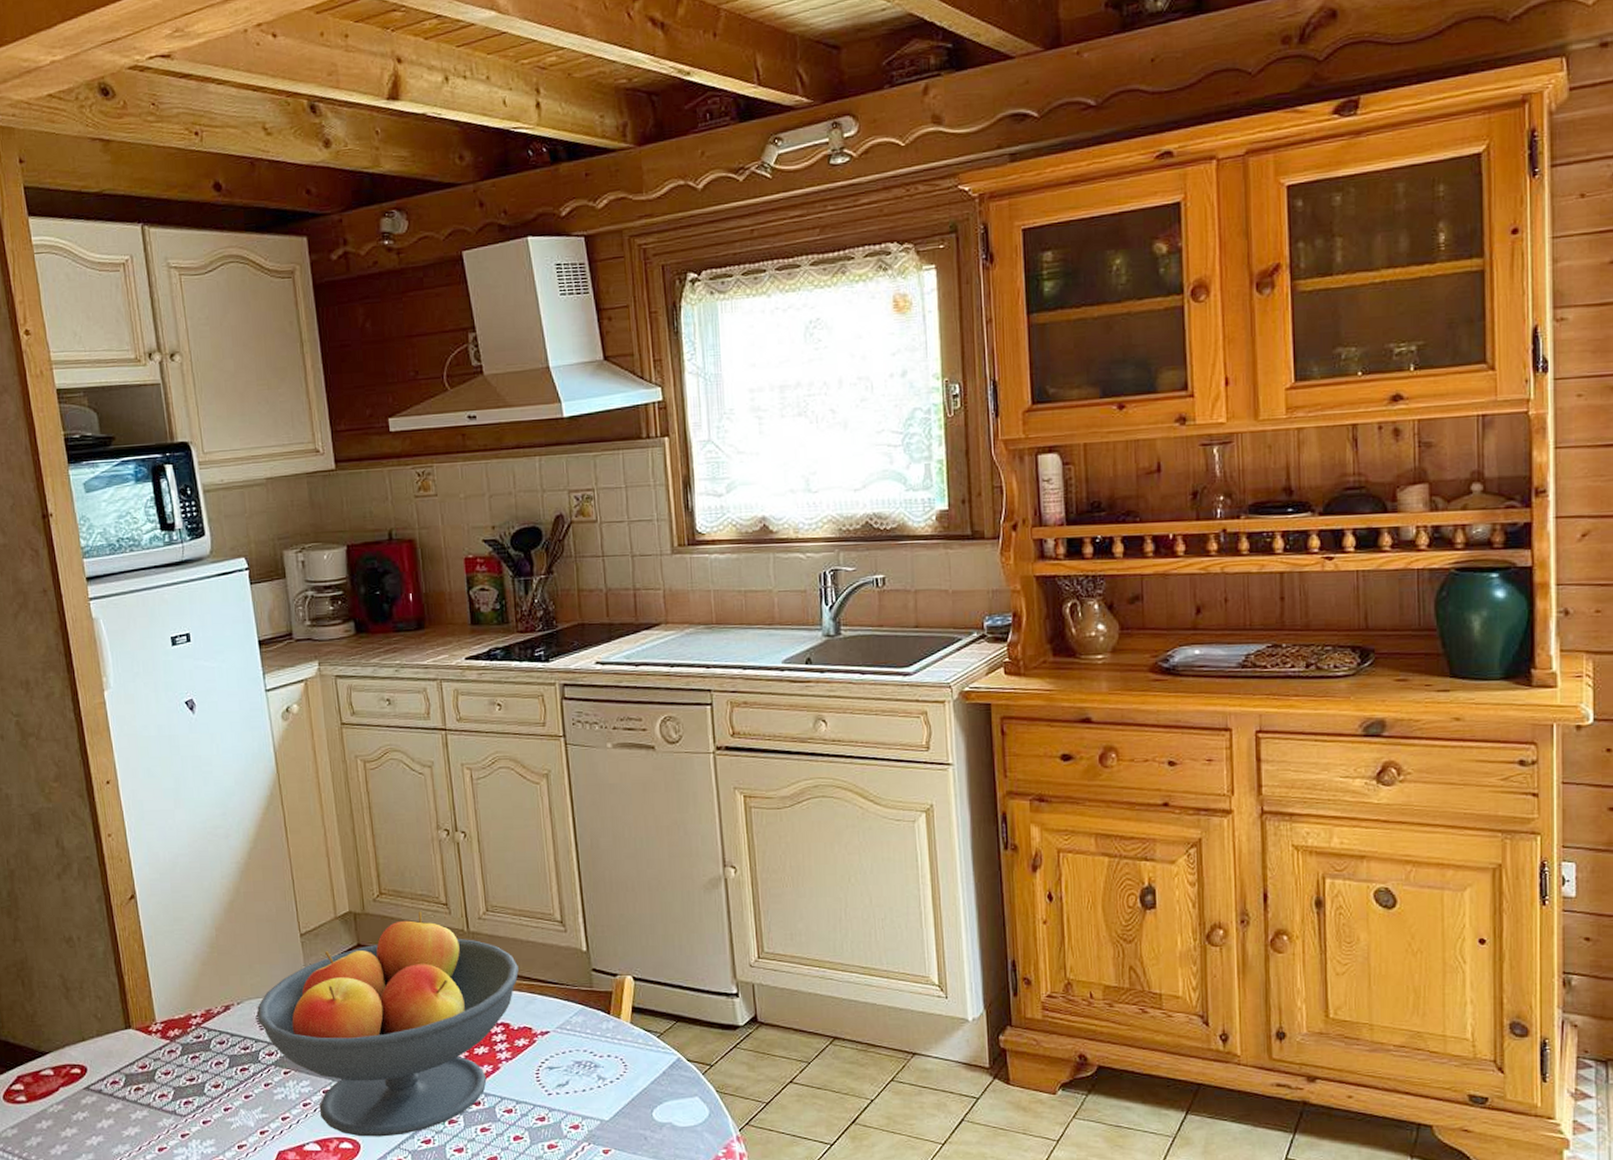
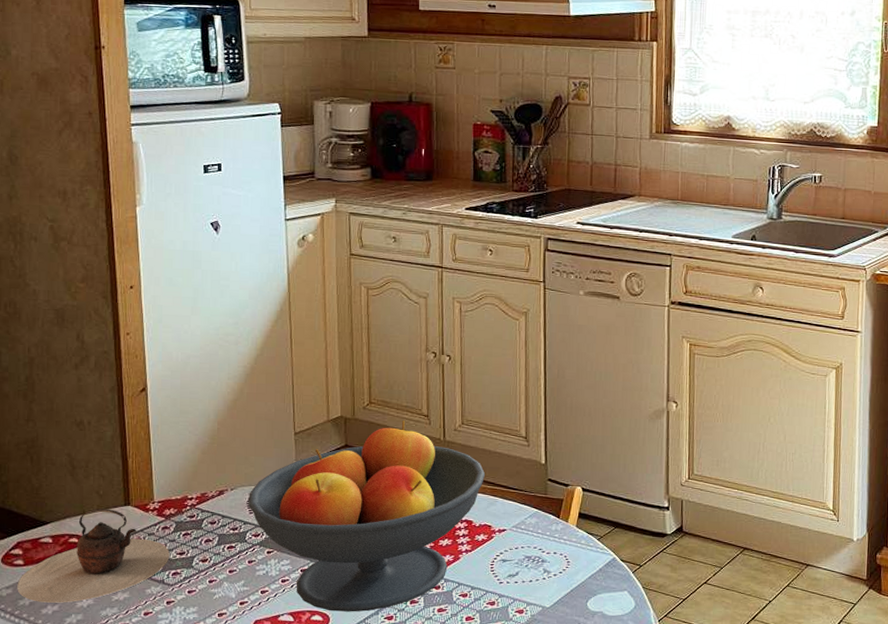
teapot: none [22,1033,179,1142] -> present [17,508,170,603]

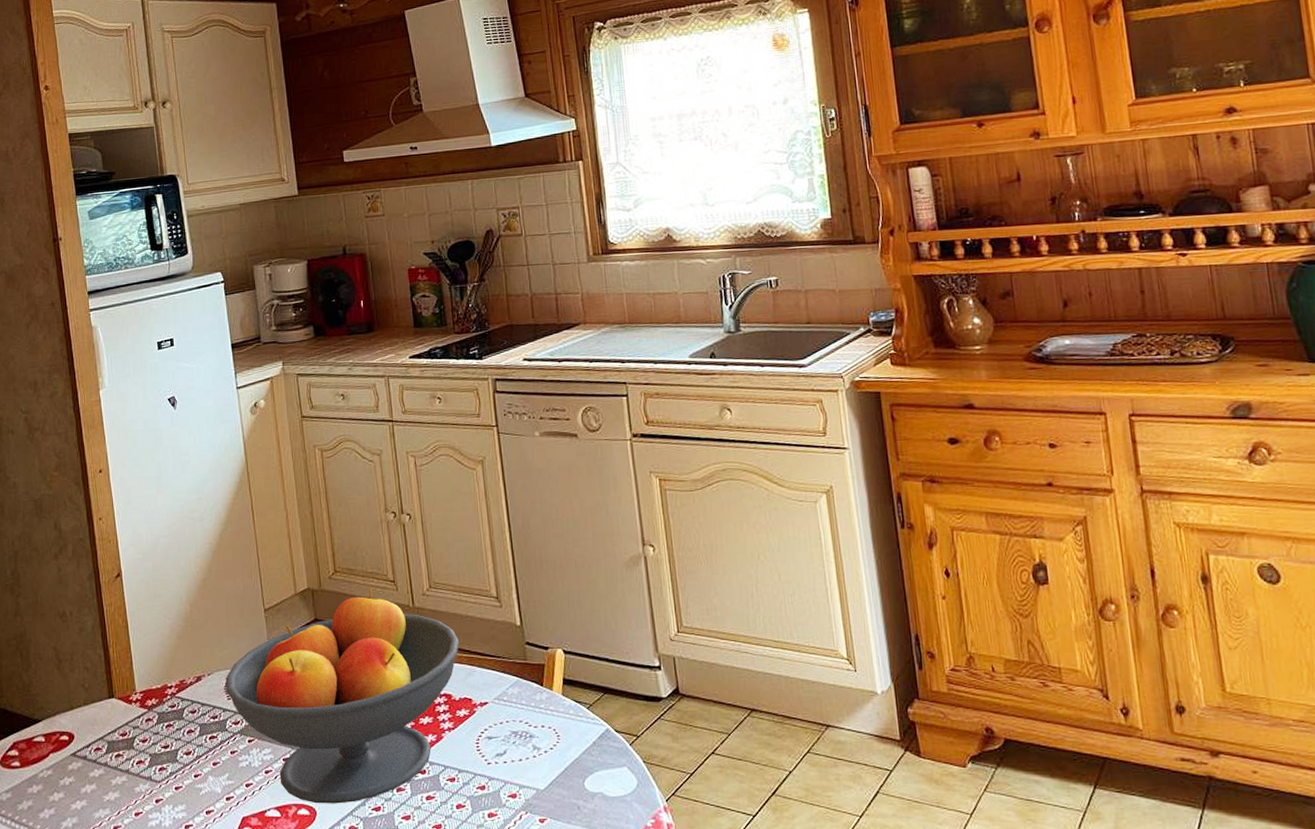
teapot: present [17,508,170,603] -> none [15,702,155,806]

